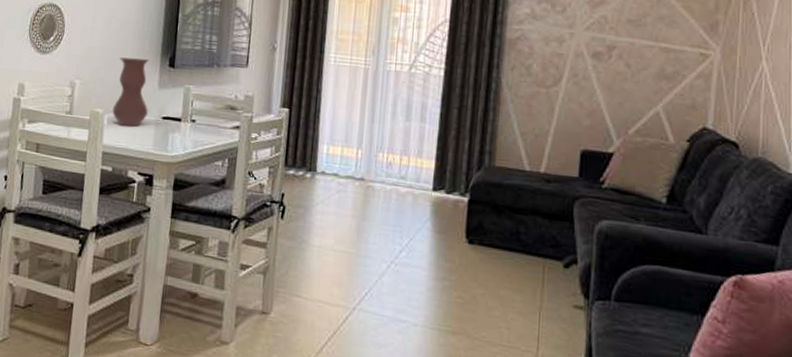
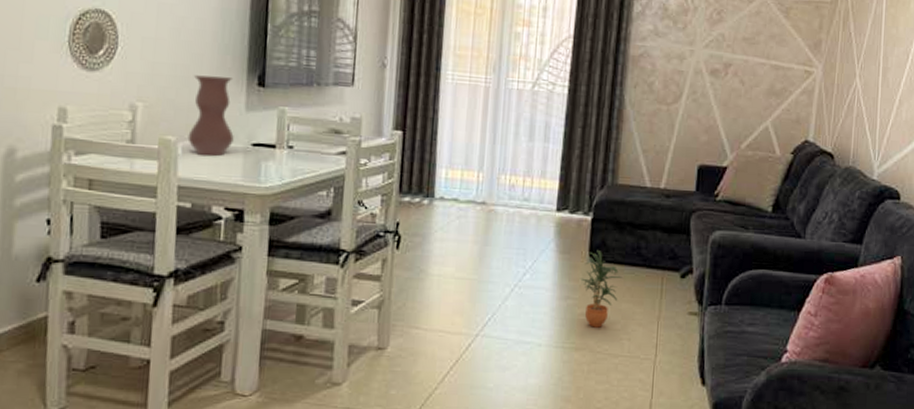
potted plant: none [456,231,501,313] -> present [580,249,622,328]

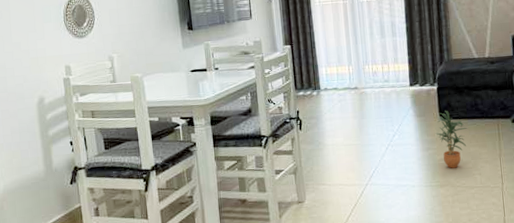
vase: present [187,75,234,157] -> none [145,27,178,85]

